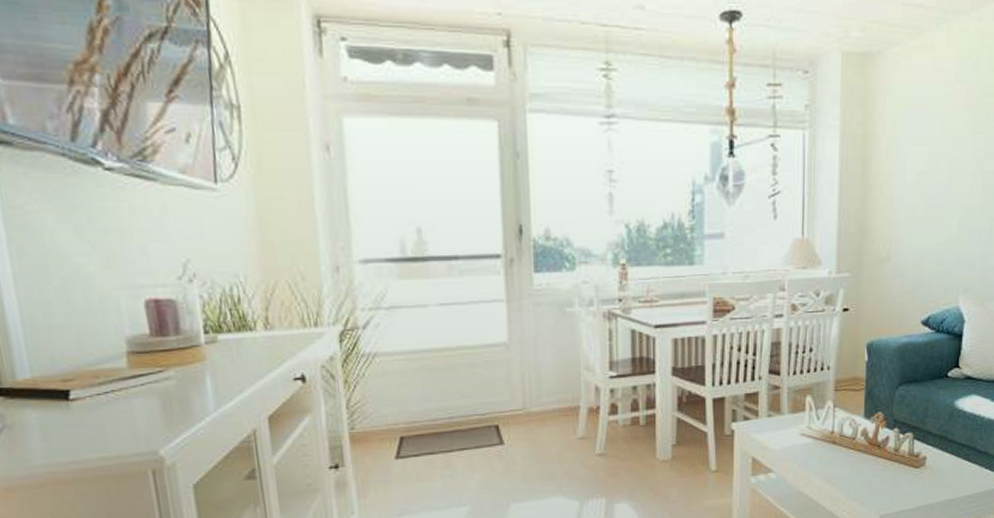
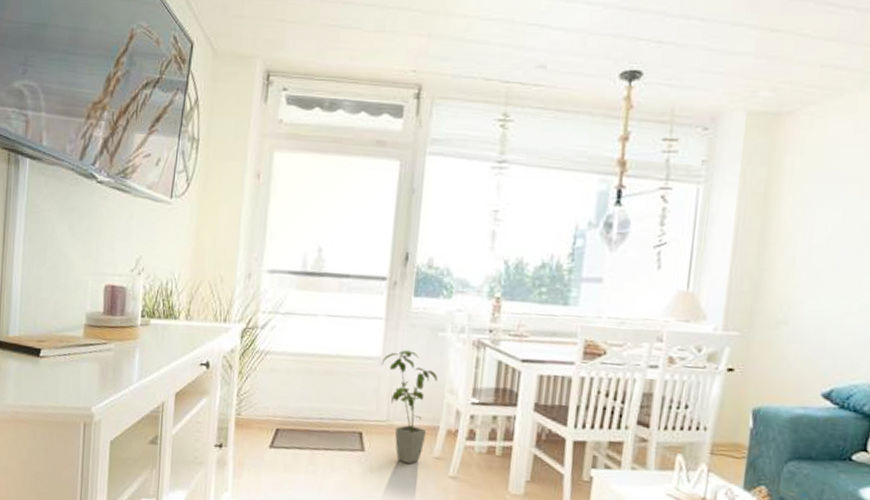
house plant: none [508,331,571,450] -> present [381,350,438,464]

